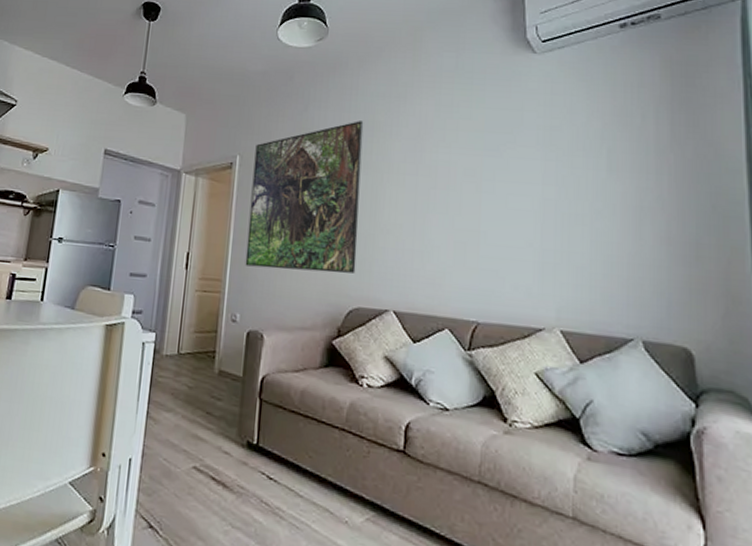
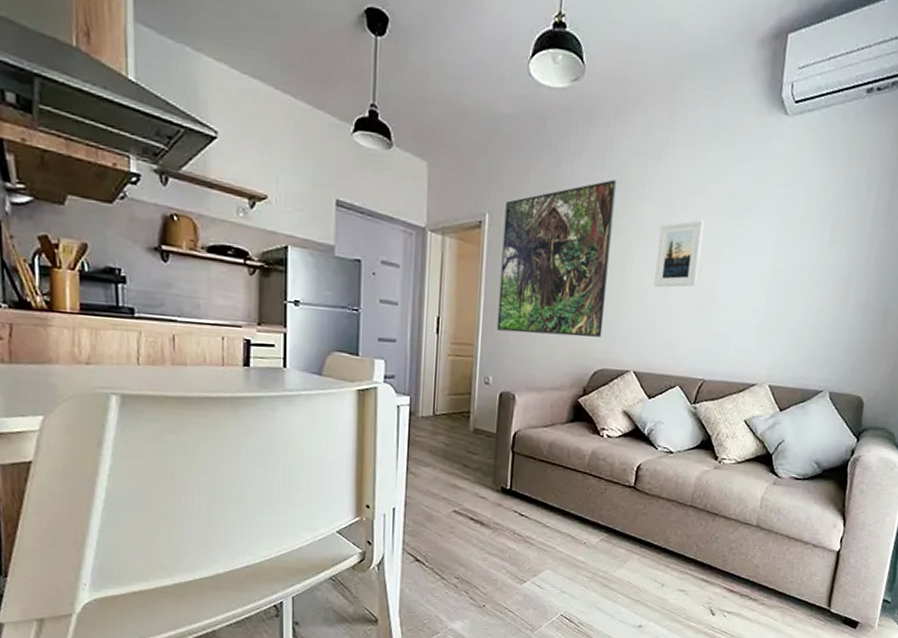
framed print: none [410,153,459,222] -> present [654,220,705,288]

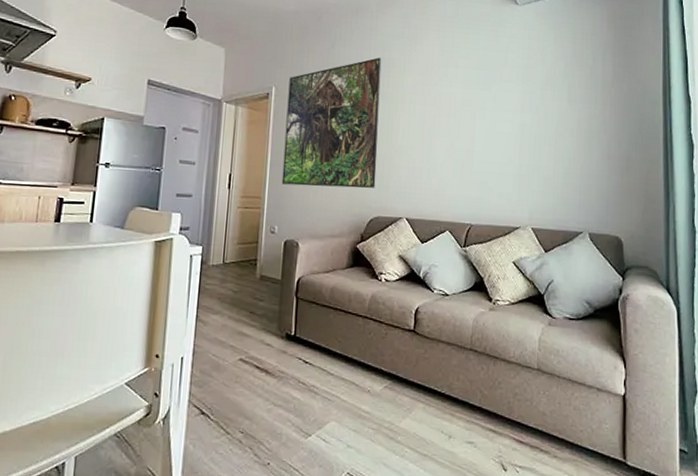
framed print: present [654,220,705,288] -> none [419,87,458,144]

